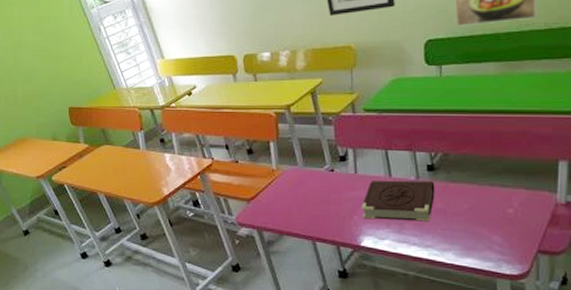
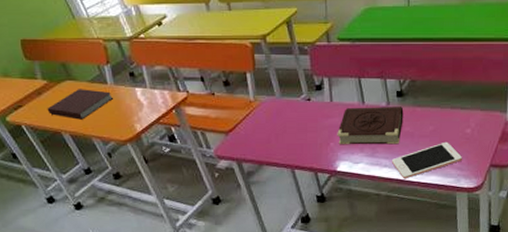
notebook: none [86,153,144,182] -> present [47,89,113,120]
cell phone: none [422,221,503,260] -> present [392,141,462,179]

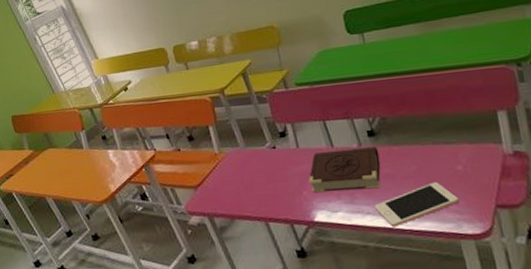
notebook: present [47,89,113,120] -> none [33,155,89,184]

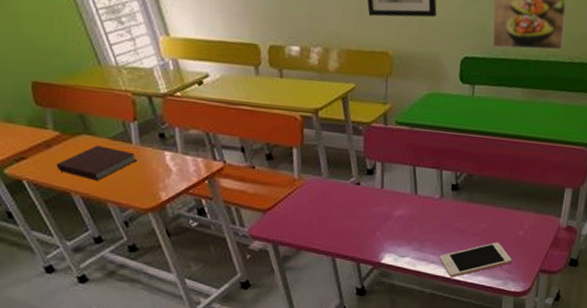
notebook: none [33,155,89,184] -> present [56,145,137,181]
book: present [308,147,381,192] -> none [385,196,457,241]

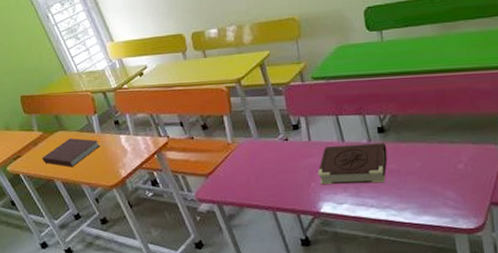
book: none [385,196,457,241] -> present [318,143,388,184]
cell phone: present [440,242,512,278] -> none [379,178,457,220]

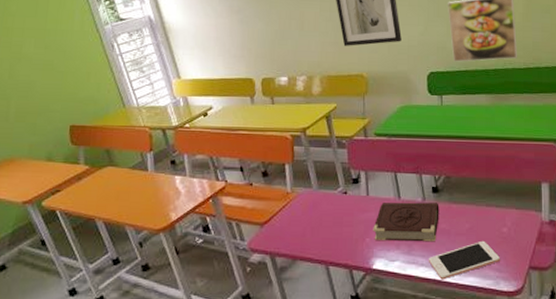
notebook: present [42,138,100,167] -> none [84,175,152,207]
cell phone: none [379,178,457,220] -> present [429,240,500,280]

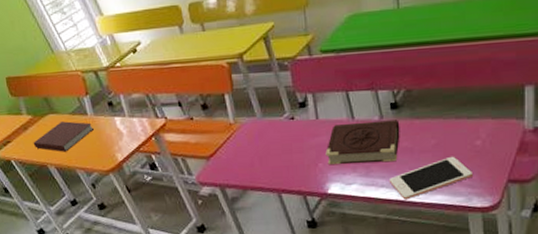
notebook: none [84,175,152,207] -> present [33,121,94,152]

